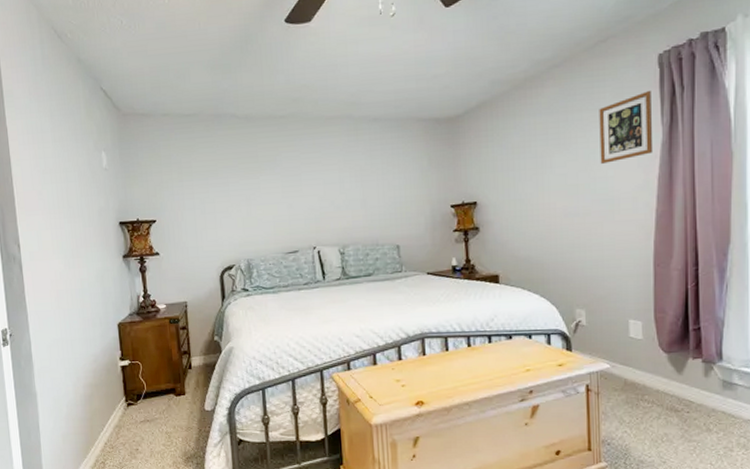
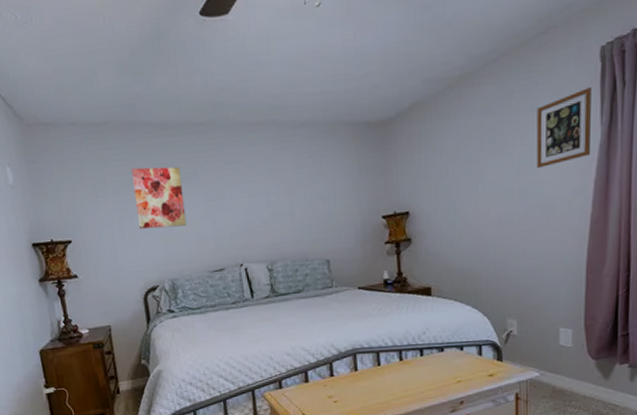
wall art: none [216,155,264,212] -> present [131,166,187,229]

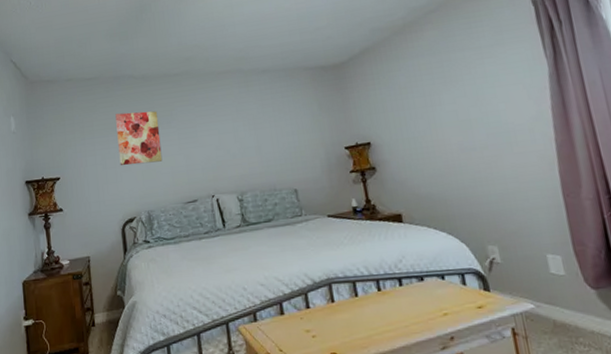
picture frame: present [536,88,592,168] -> none [480,27,542,98]

